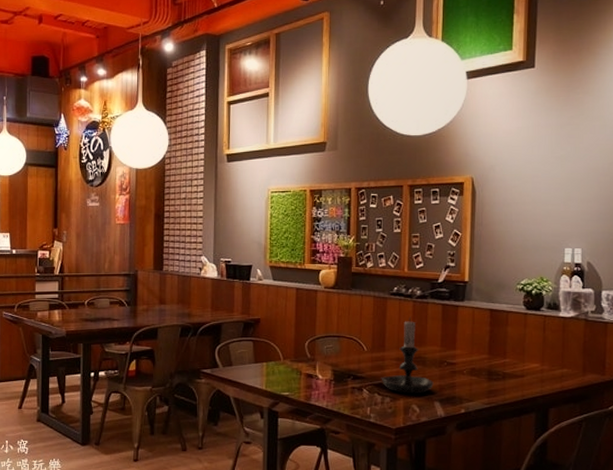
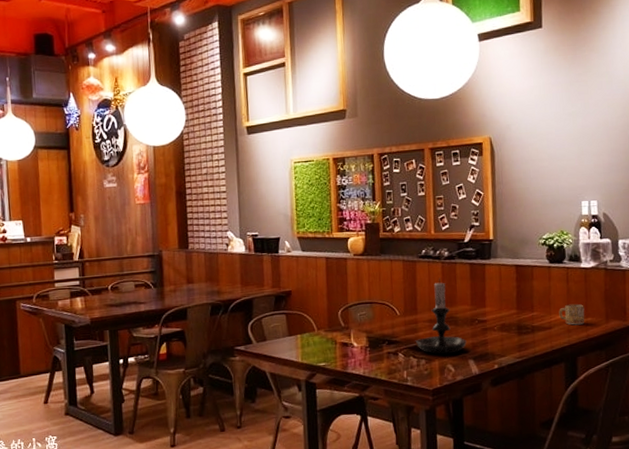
mug: none [533,353,560,376] -> present [559,304,585,325]

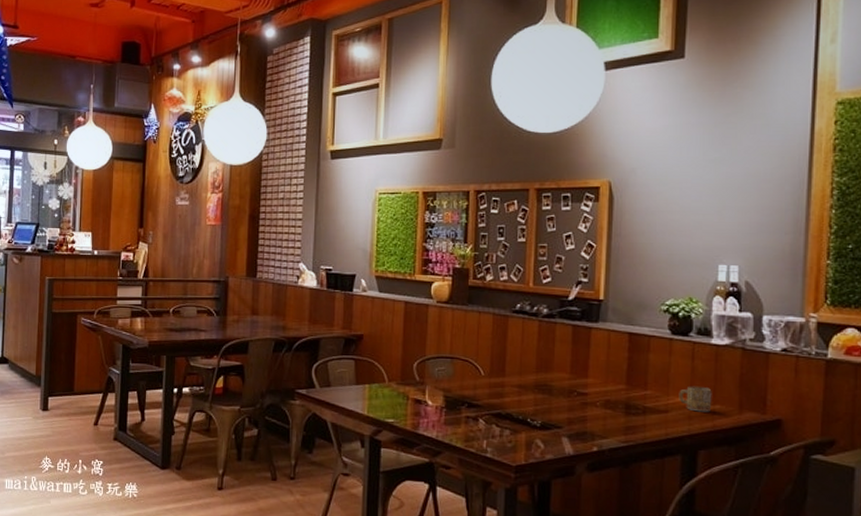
candle holder: present [415,278,467,354] -> none [500,338,561,427]

